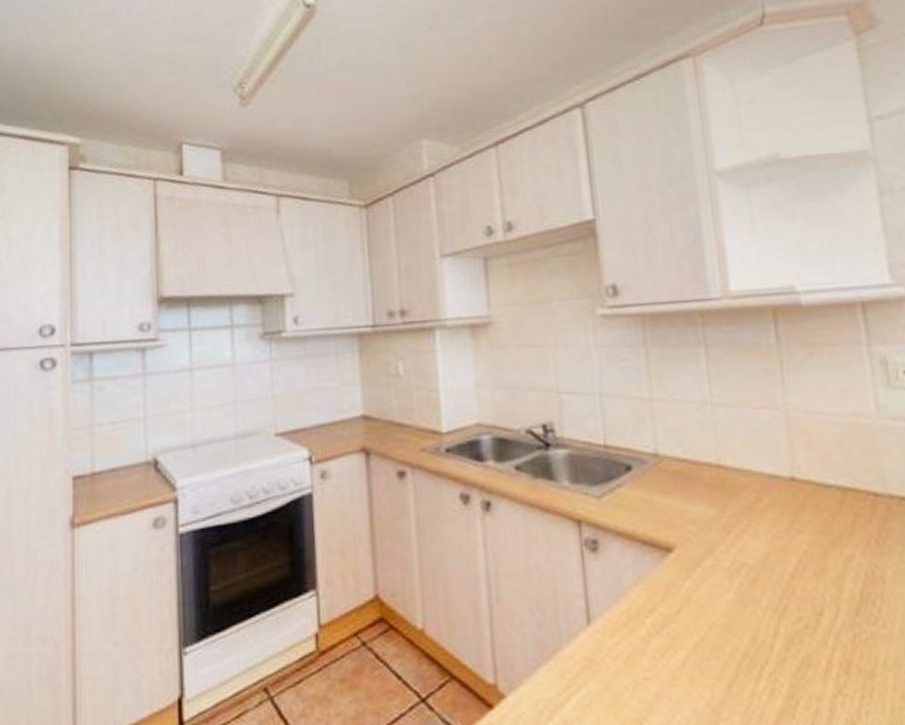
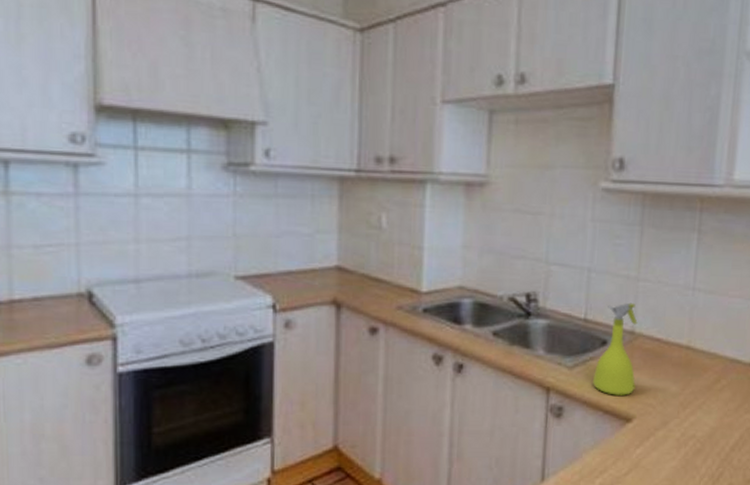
spray bottle: none [623,424,670,524] -> present [593,302,638,396]

